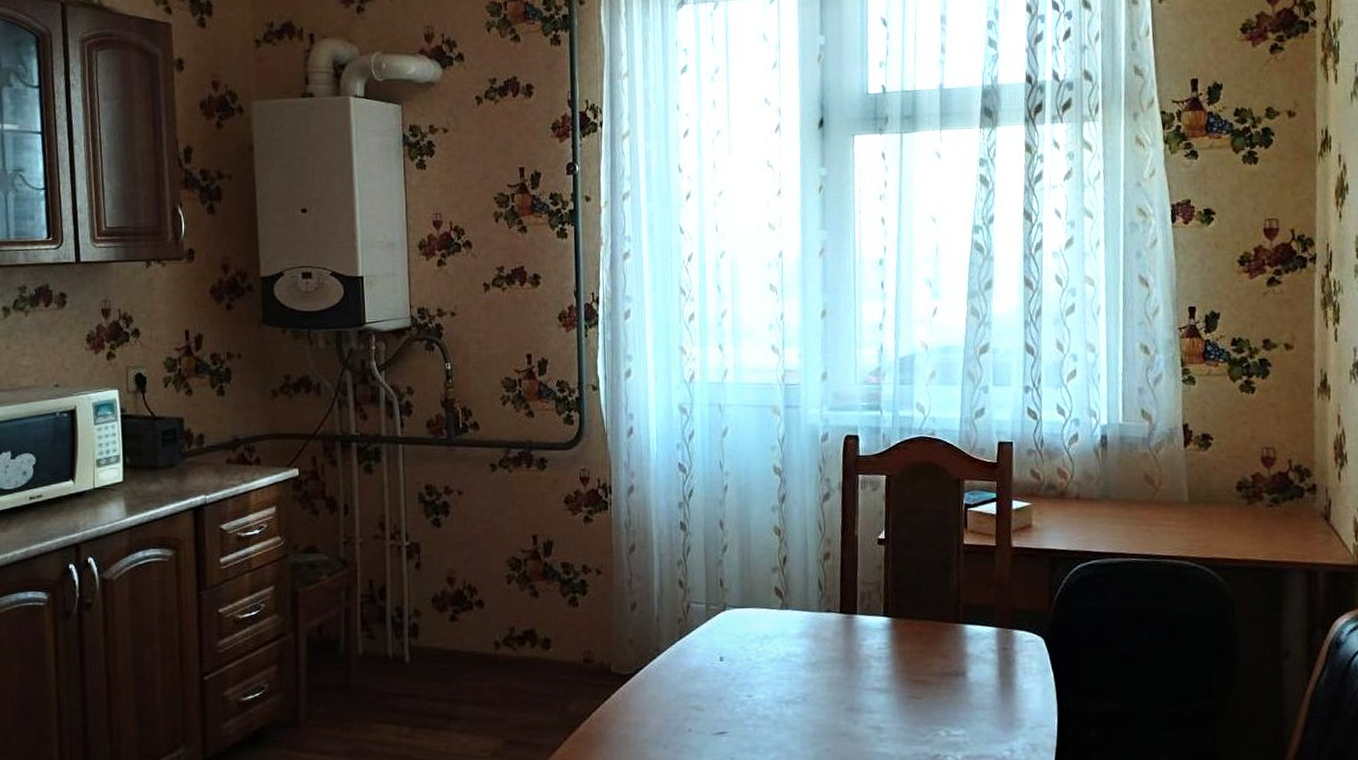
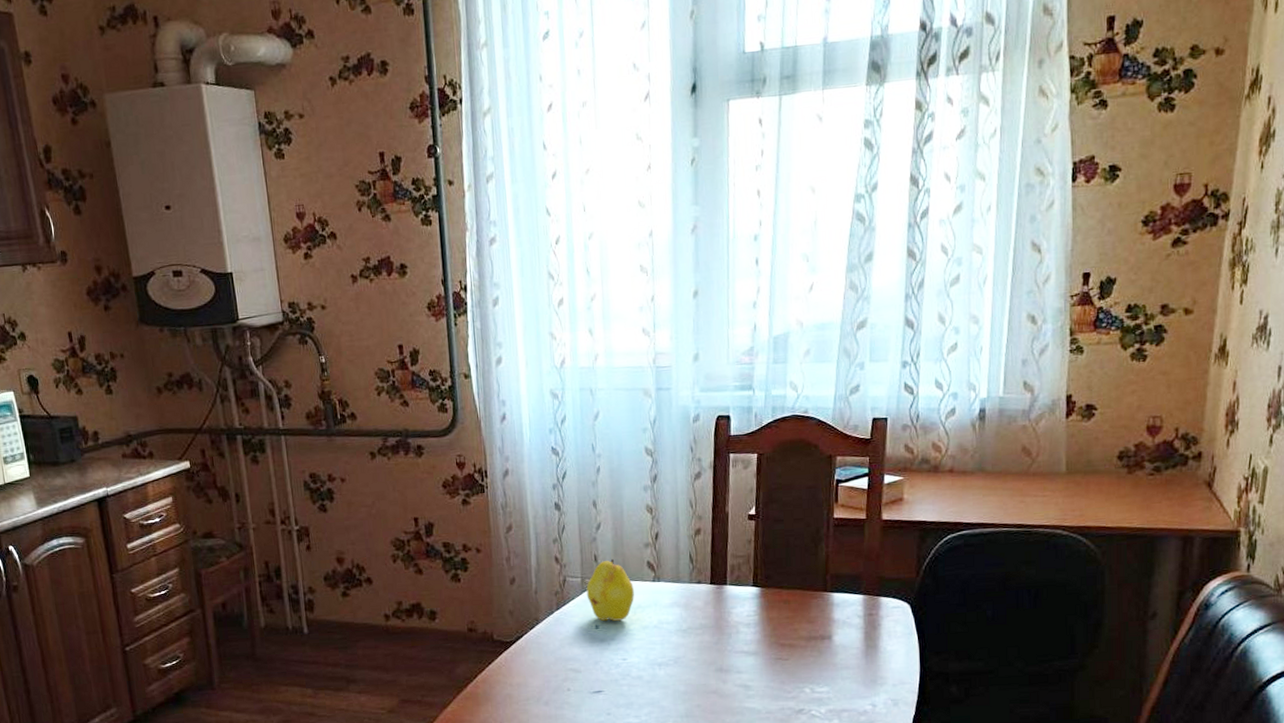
fruit: none [711,583,761,653] -> present [586,558,635,622]

